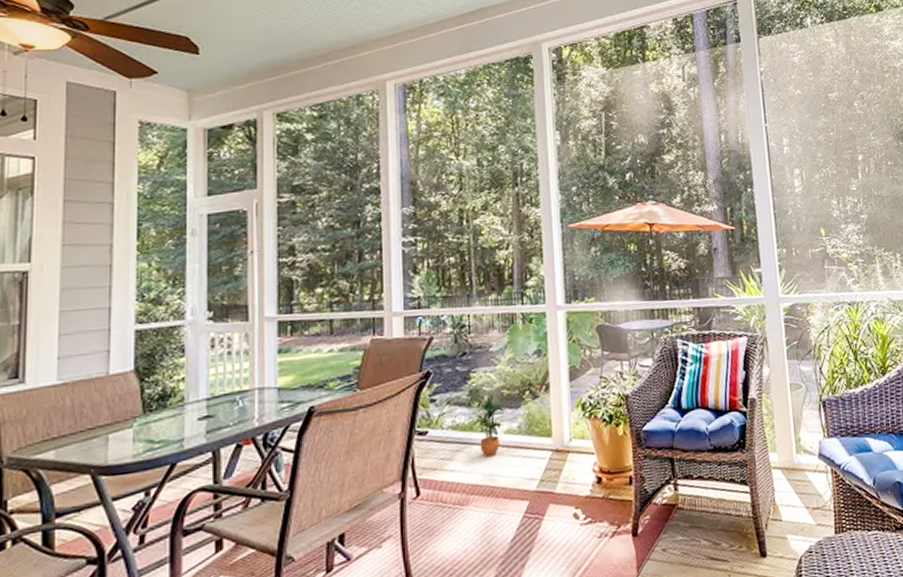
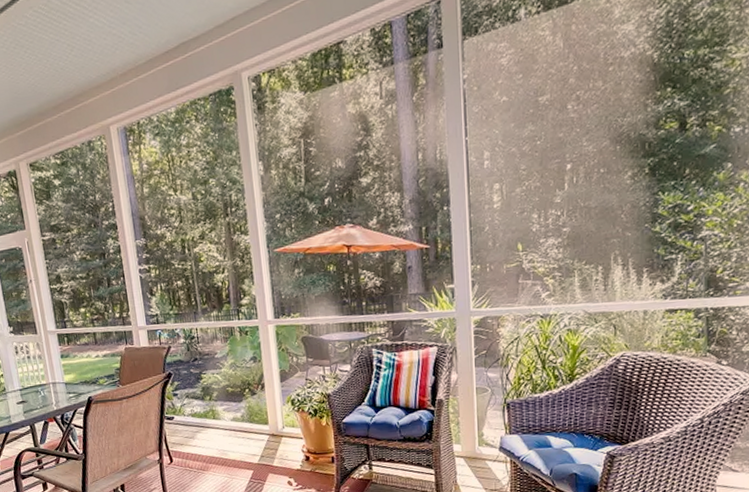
potted plant: present [473,391,506,458] -> none [206,389,231,438]

